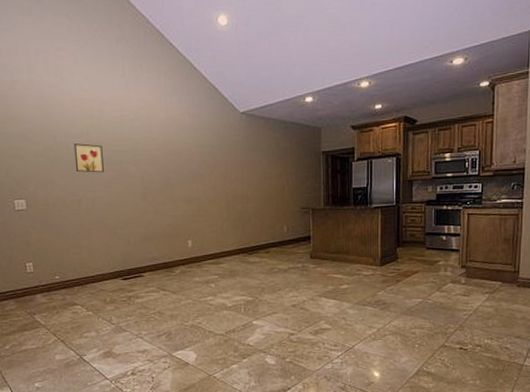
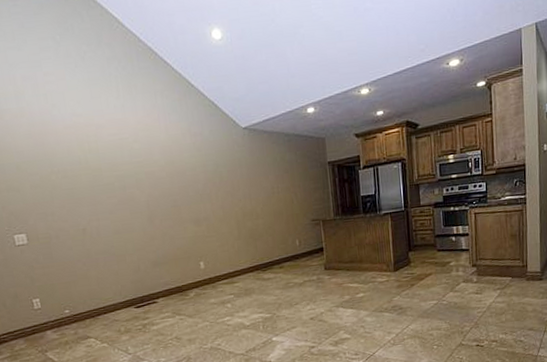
wall art: present [73,143,104,173] -> none [72,171,107,201]

